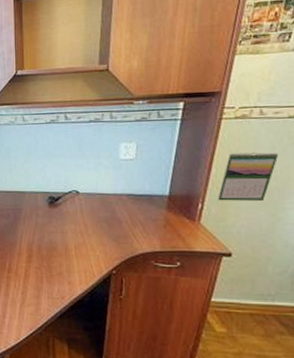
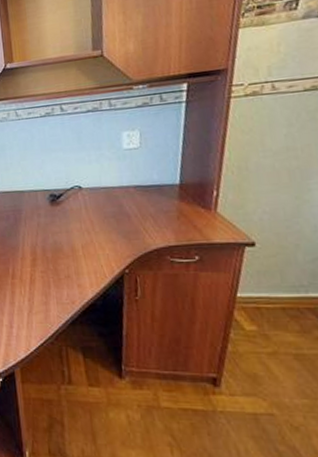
calendar: present [218,151,279,201] -> none [233,129,298,187]

